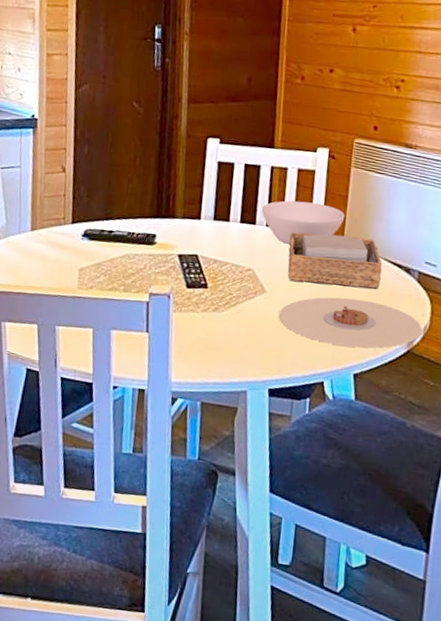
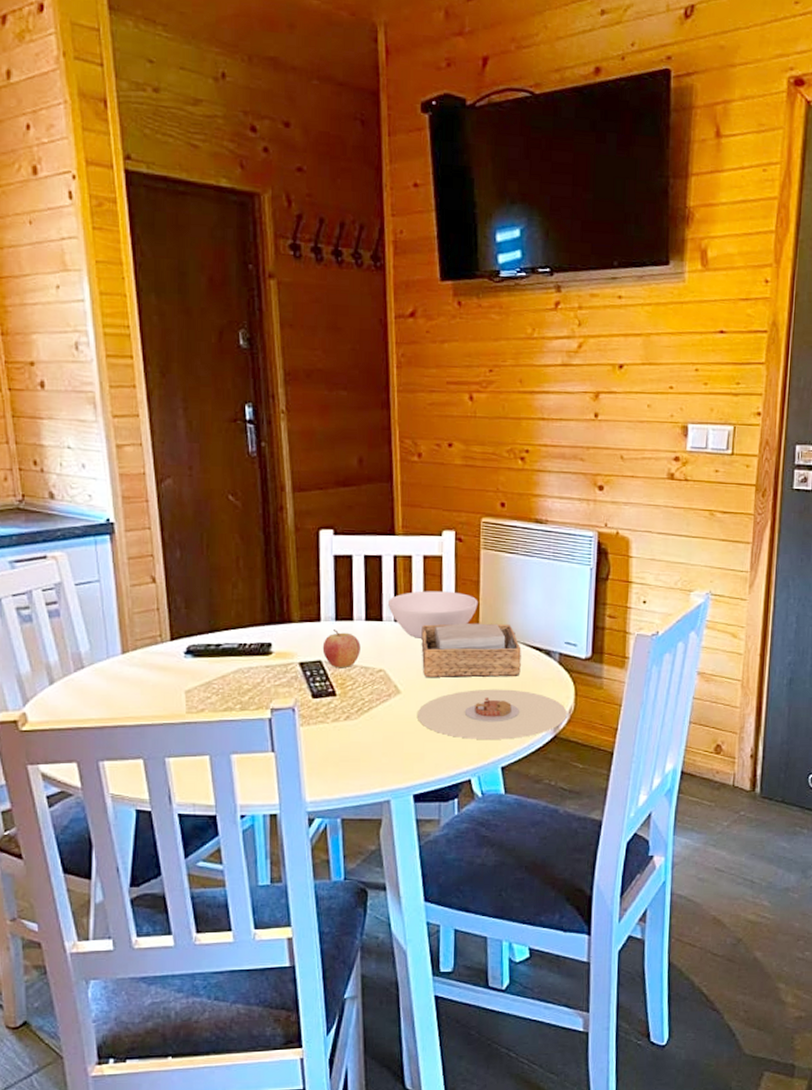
fruit: none [199,228,234,264] -> present [322,630,361,667]

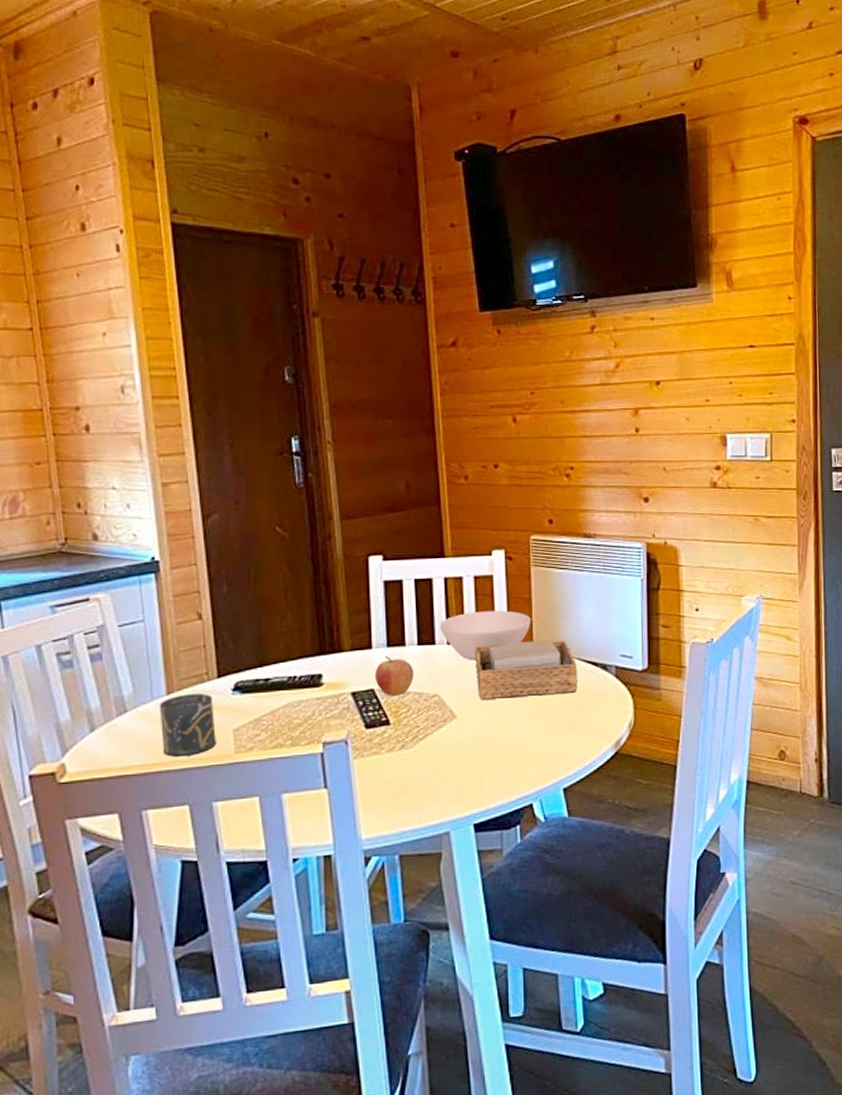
cup: none [115,654,169,713] -> present [159,694,216,757]
plate: present [416,689,567,740] -> none [473,706,627,761]

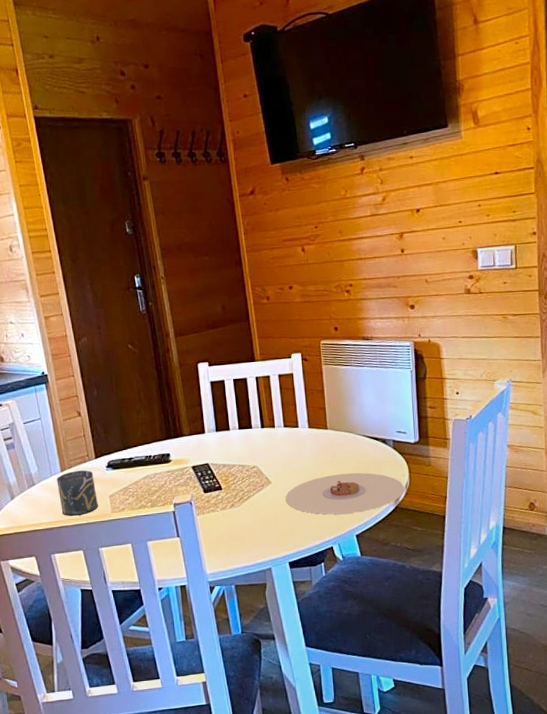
fruit: present [374,656,414,695] -> none [208,438,237,467]
soup bowl: present [441,610,531,660] -> none [255,400,325,439]
plate: none [473,706,627,761] -> present [285,472,404,515]
napkin holder: present [475,639,578,699] -> none [282,421,364,469]

